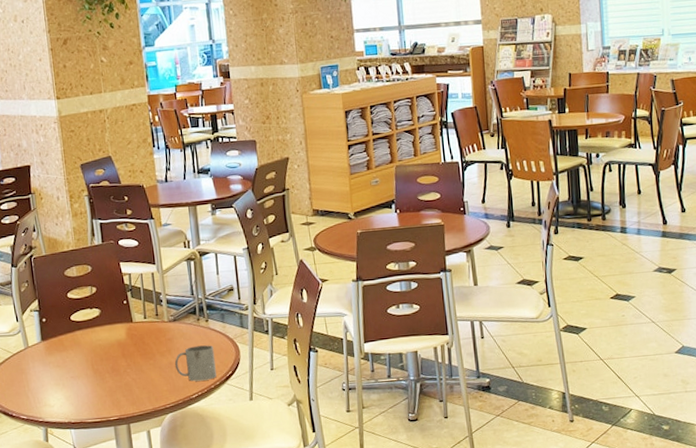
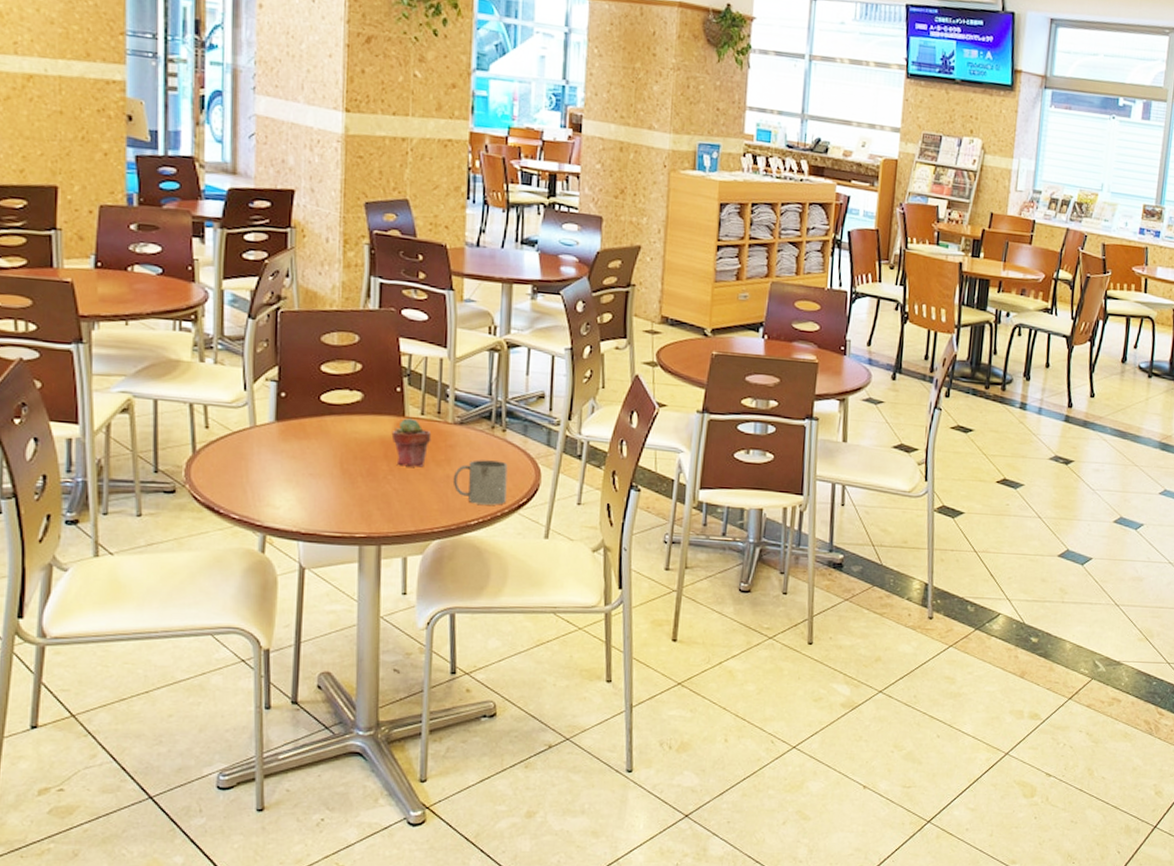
potted succulent: none [125,323,155,361] -> present [391,418,432,468]

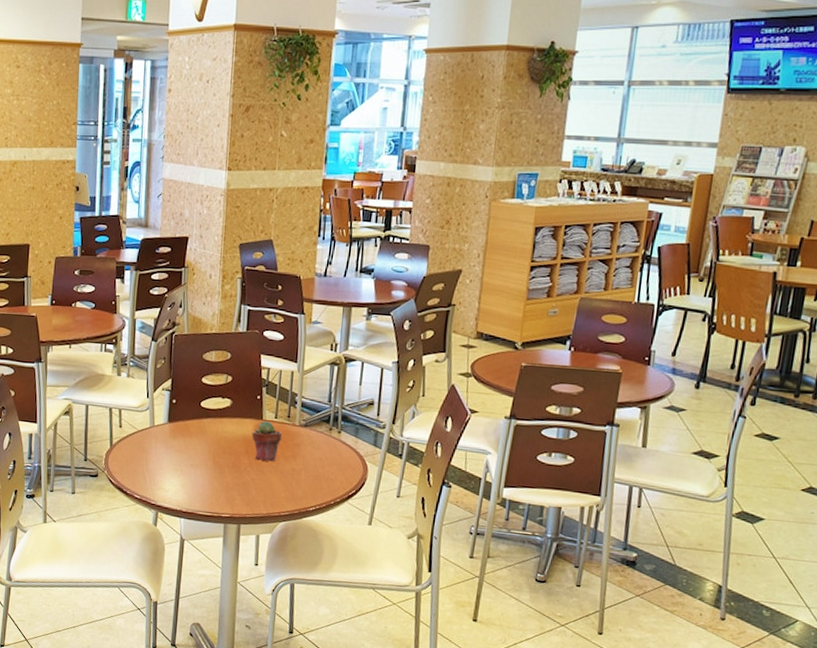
mug: present [452,460,508,505] -> none [297,456,341,495]

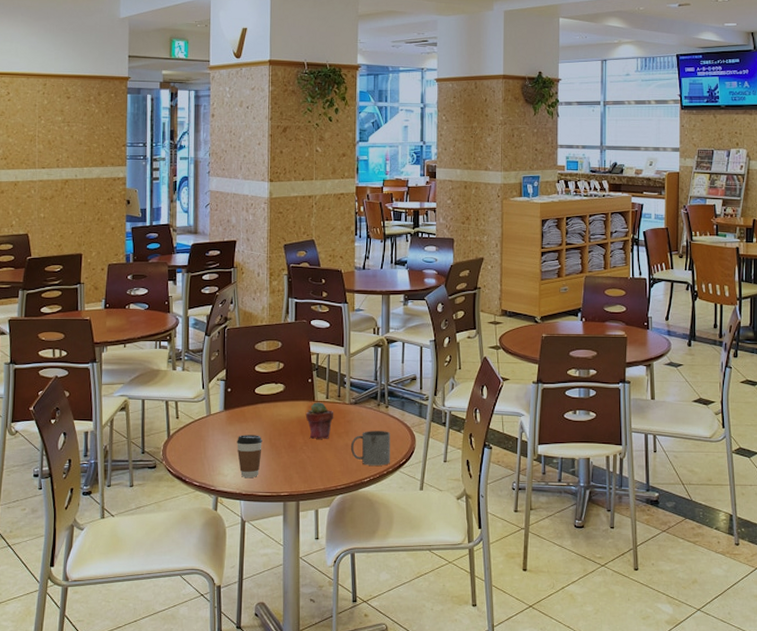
coffee cup: none [179,450,206,496] -> present [237,435,262,477]
mug: none [297,456,341,495] -> present [350,431,391,466]

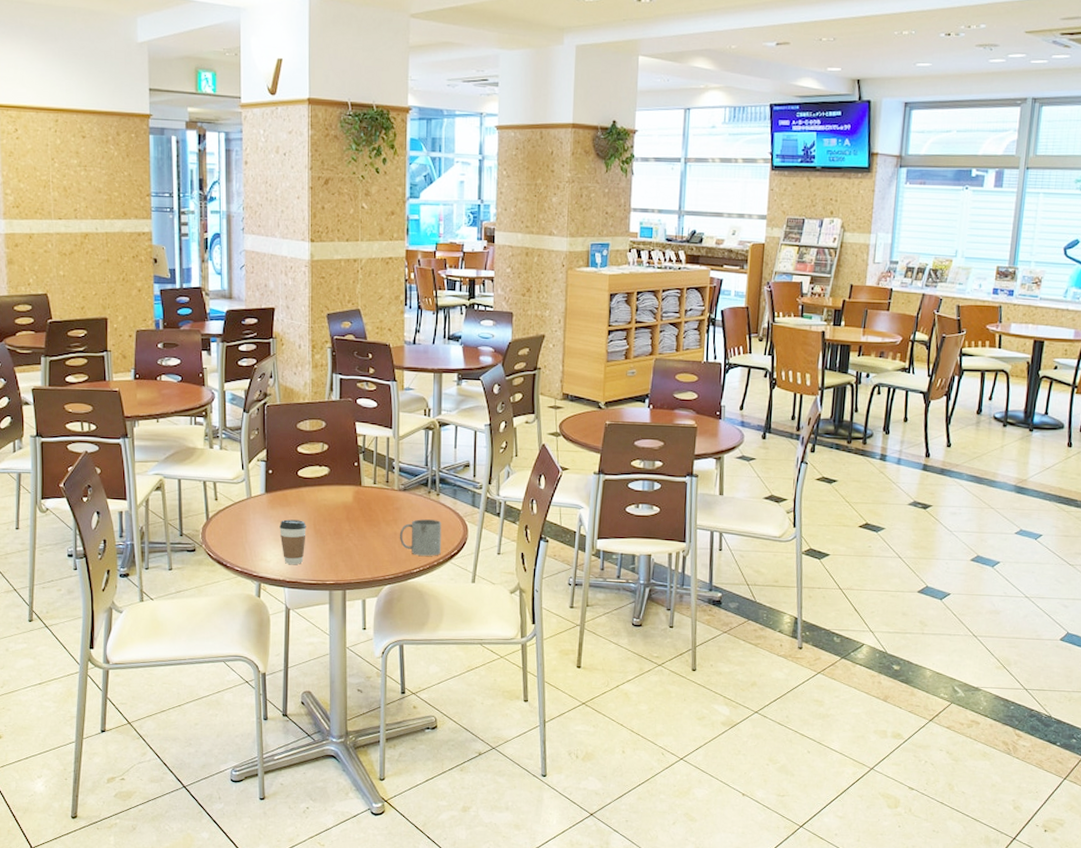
potted succulent: present [305,402,334,439] -> none [351,487,382,527]

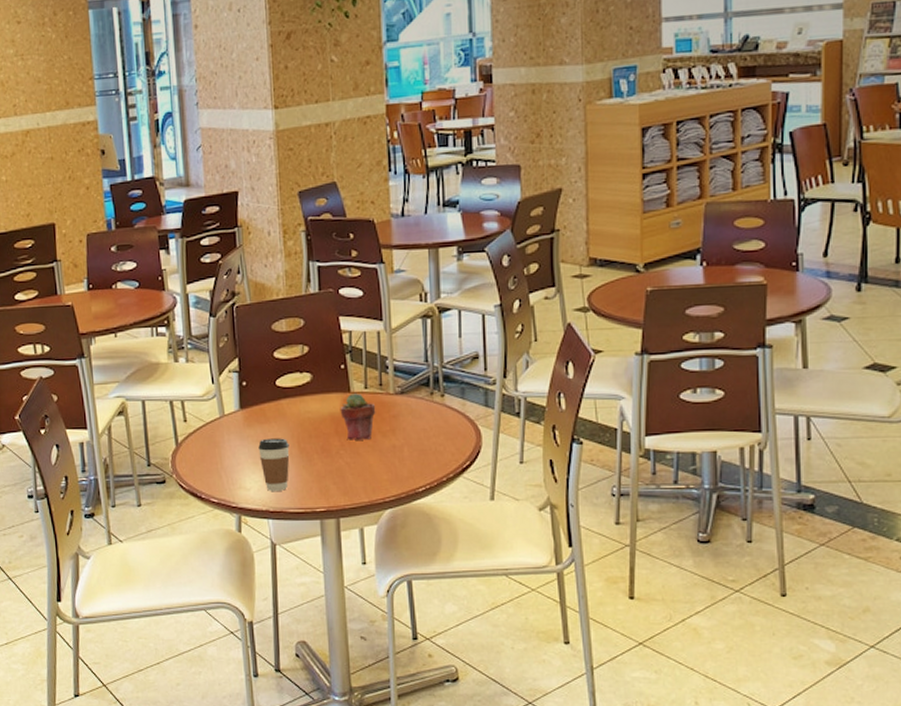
potted succulent: none [351,487,382,527] -> present [340,393,376,440]
mug: present [399,519,442,556] -> none [398,426,450,471]

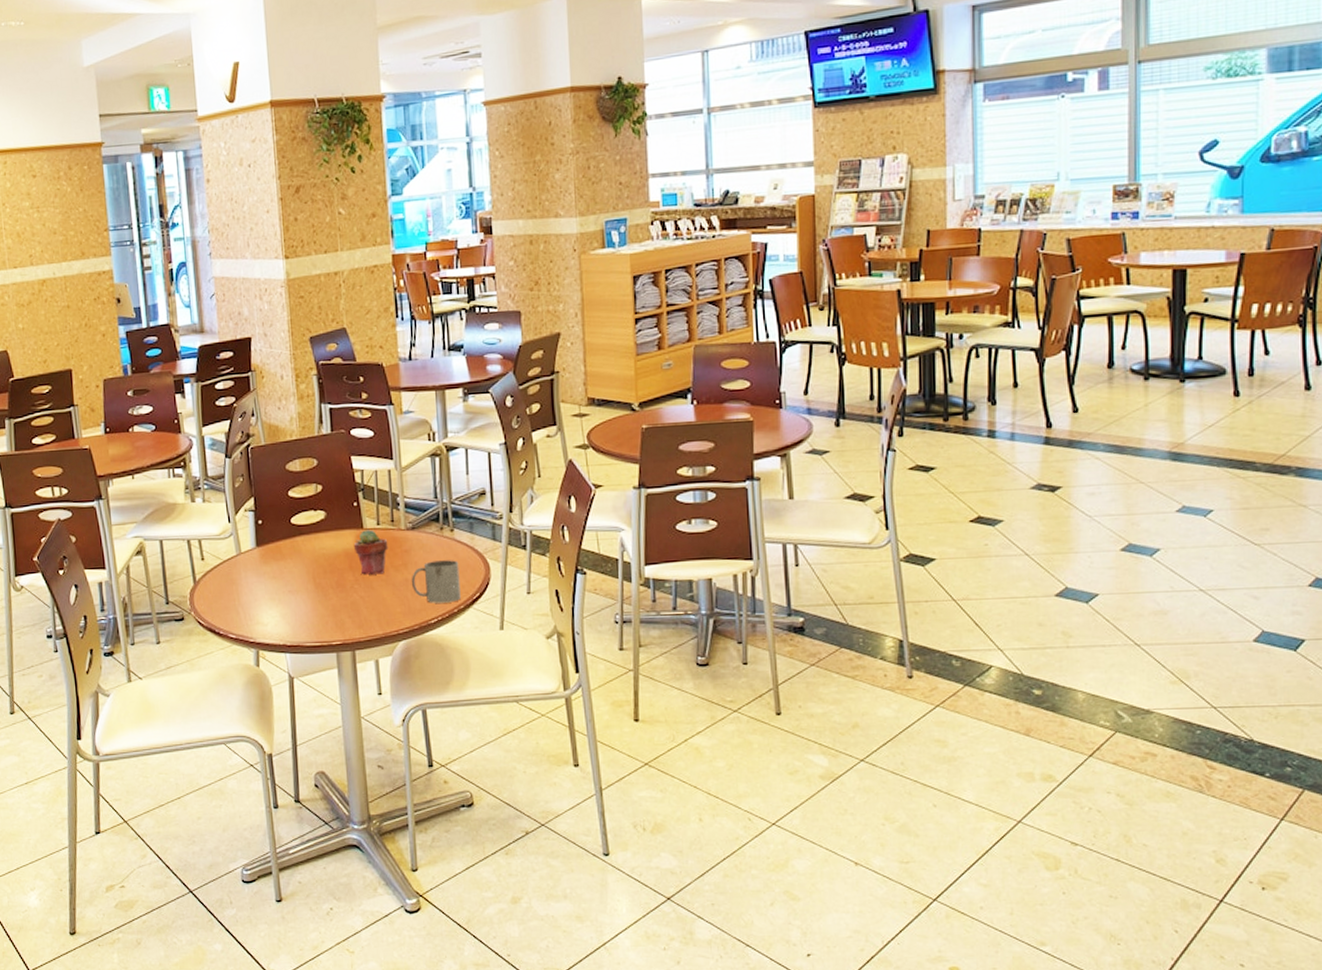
coffee cup: present [258,438,290,491] -> none [275,574,306,626]
mug: none [398,426,450,471] -> present [411,560,461,603]

